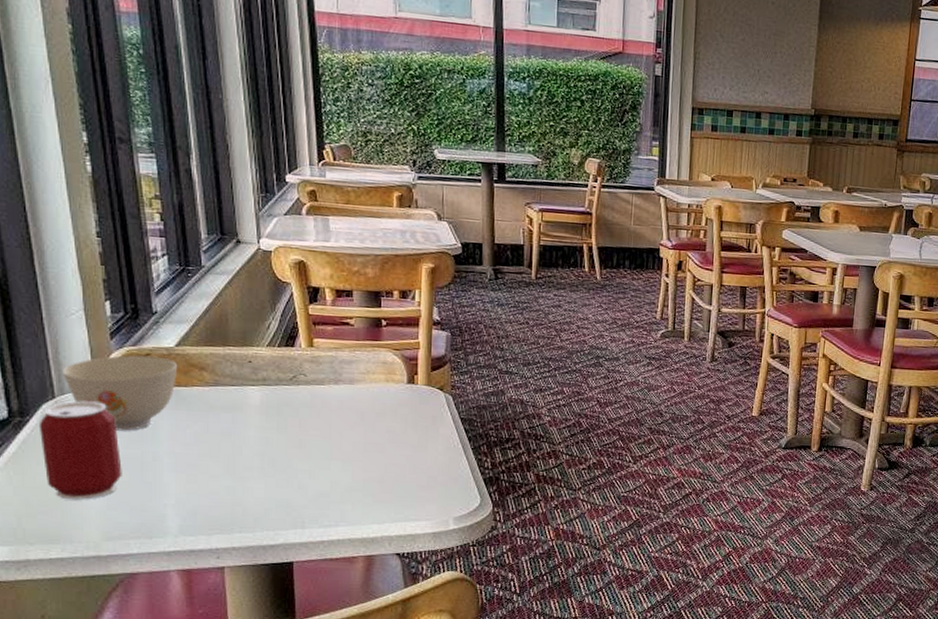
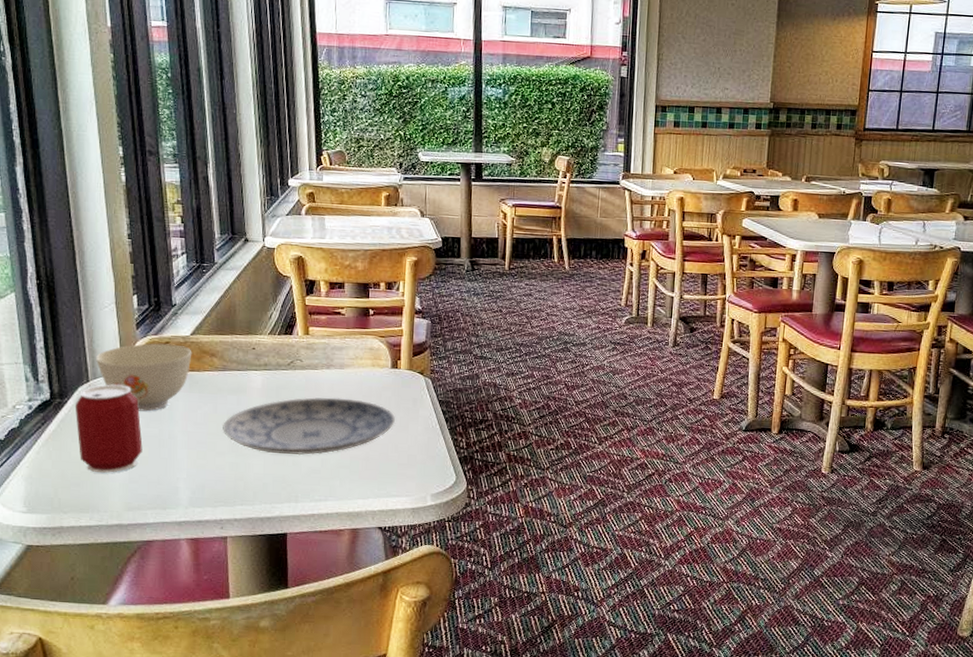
plate: none [216,415,412,478] -> present [223,397,395,456]

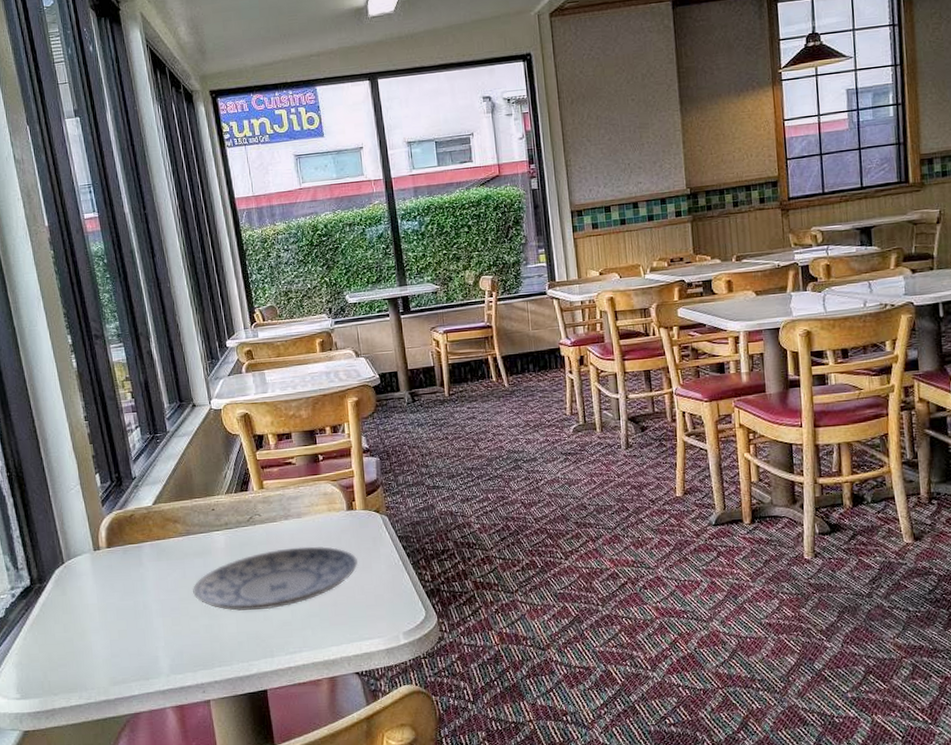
can: present [74,384,143,474] -> none [53,562,121,652]
bowl: present [96,343,192,412] -> none [68,516,156,586]

